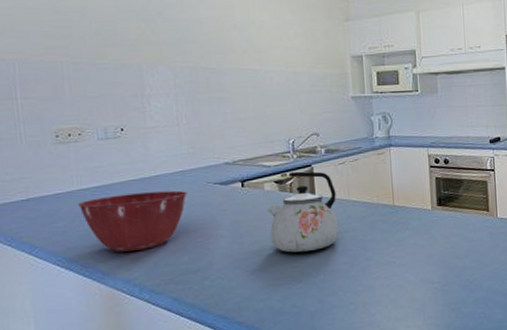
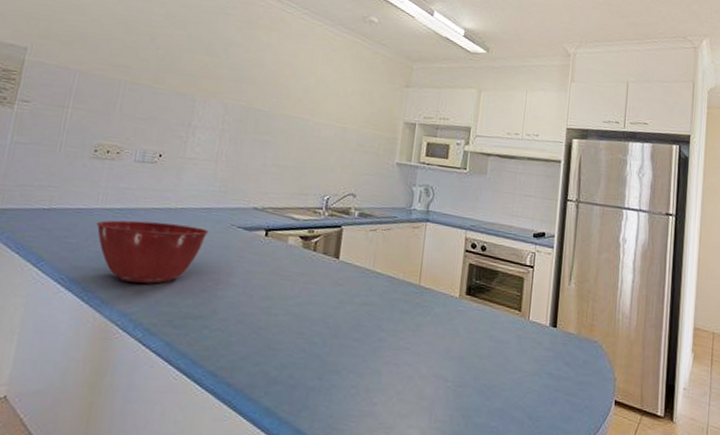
kettle: present [268,171,339,253] -> none [282,229,361,319]

